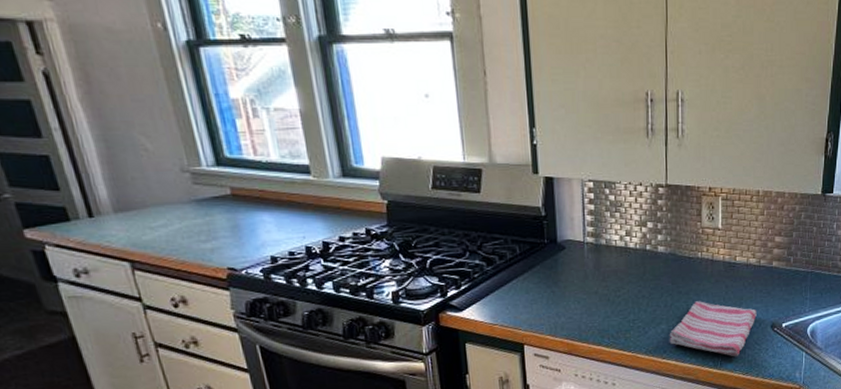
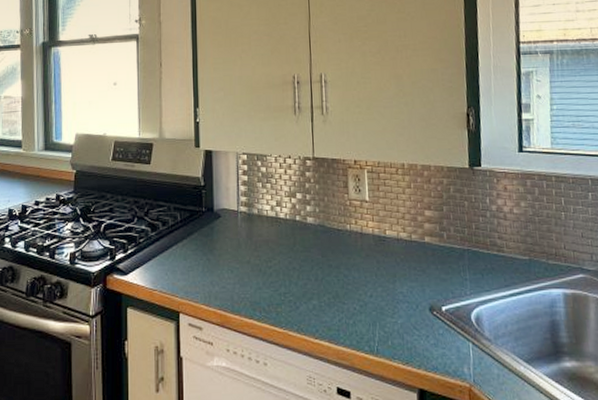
dish towel: present [669,301,757,357] -> none [321,276,413,343]

